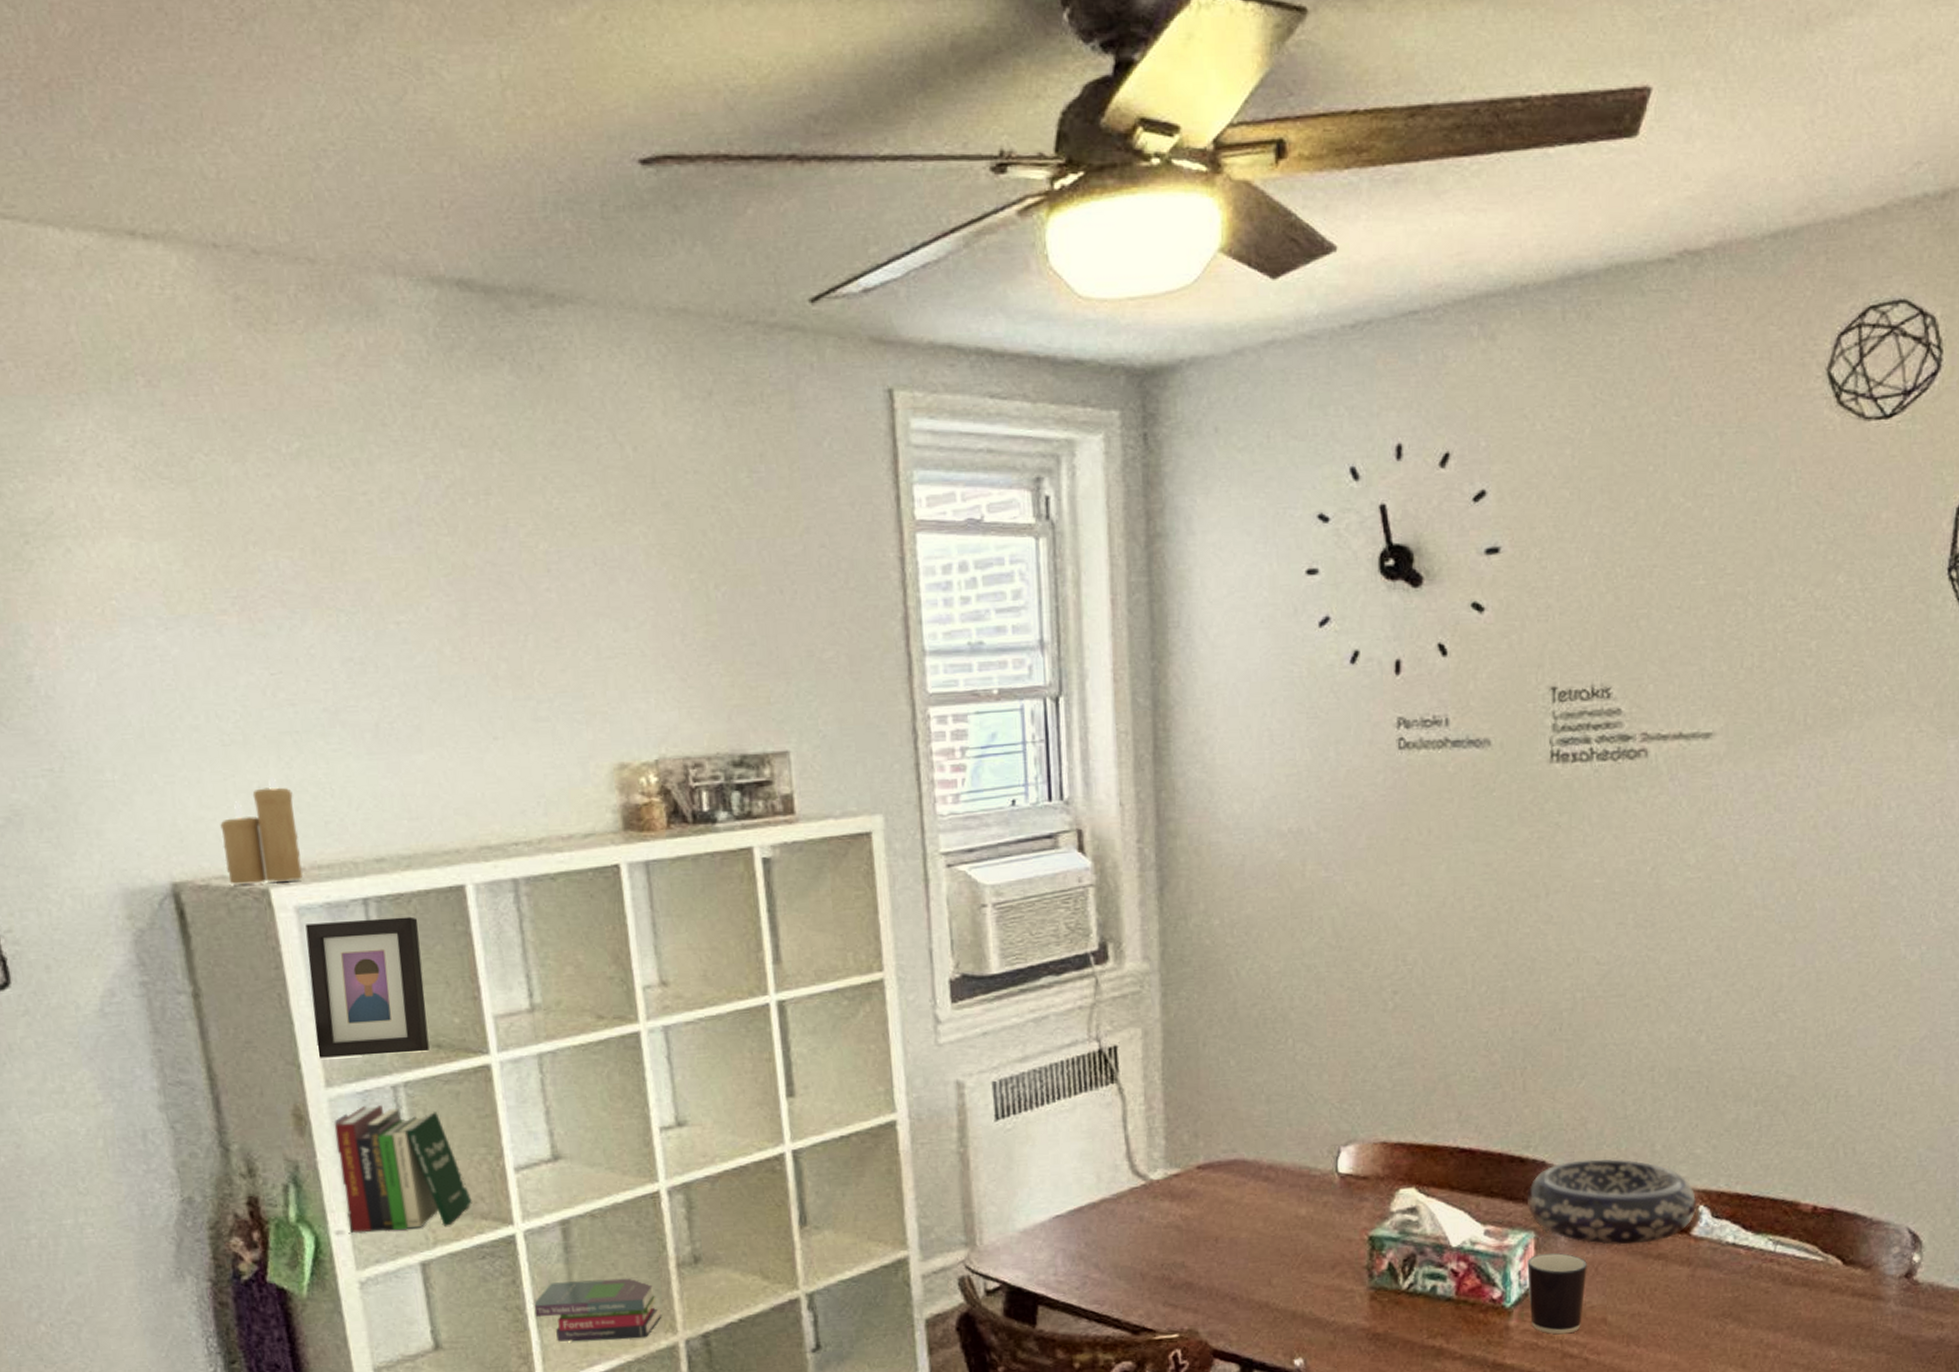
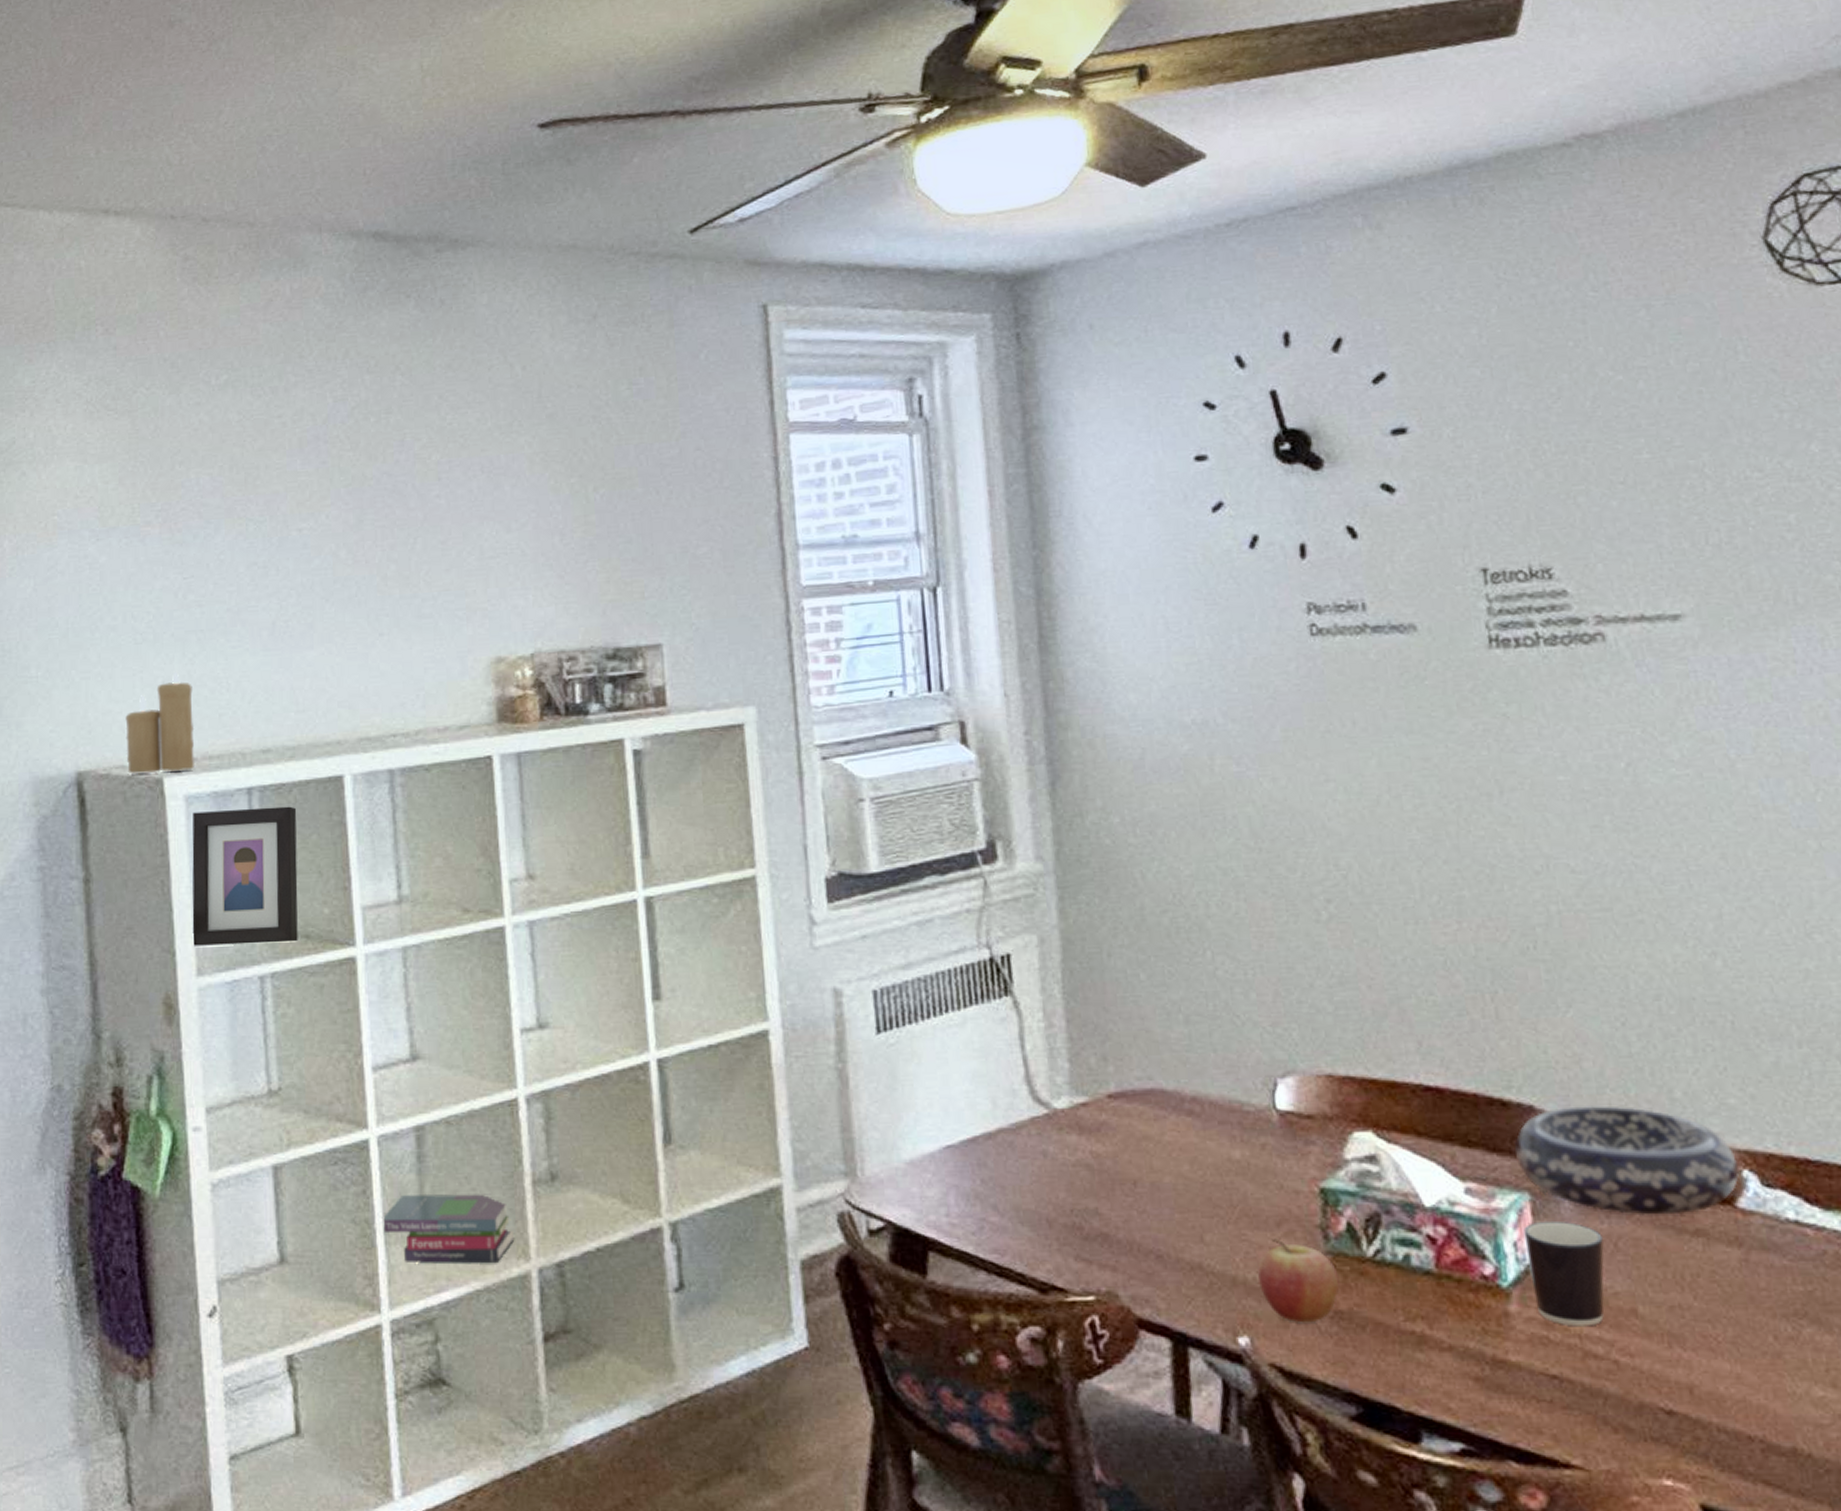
books: present [332,1104,472,1234] -> none [200,995,328,1131]
fruit: none [1314,1278,1379,1345] -> present [1257,1237,1340,1323]

